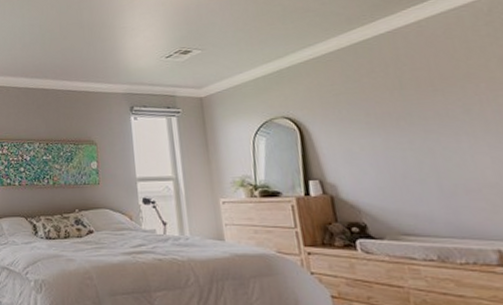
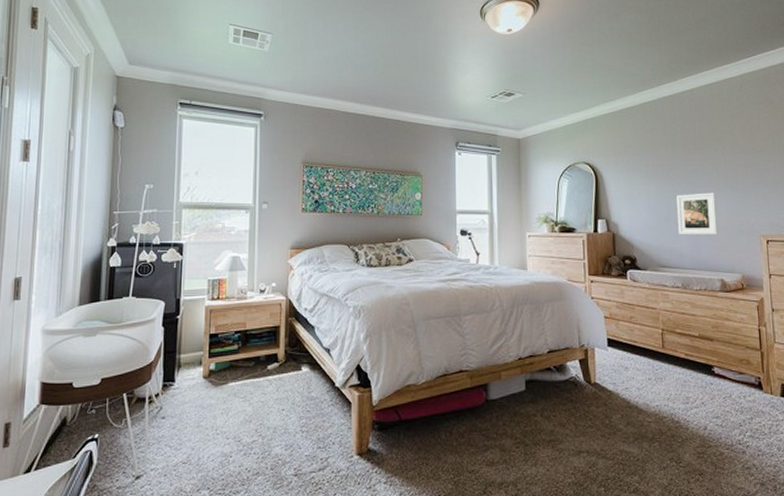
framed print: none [414,141,485,195] -> present [677,192,719,235]

